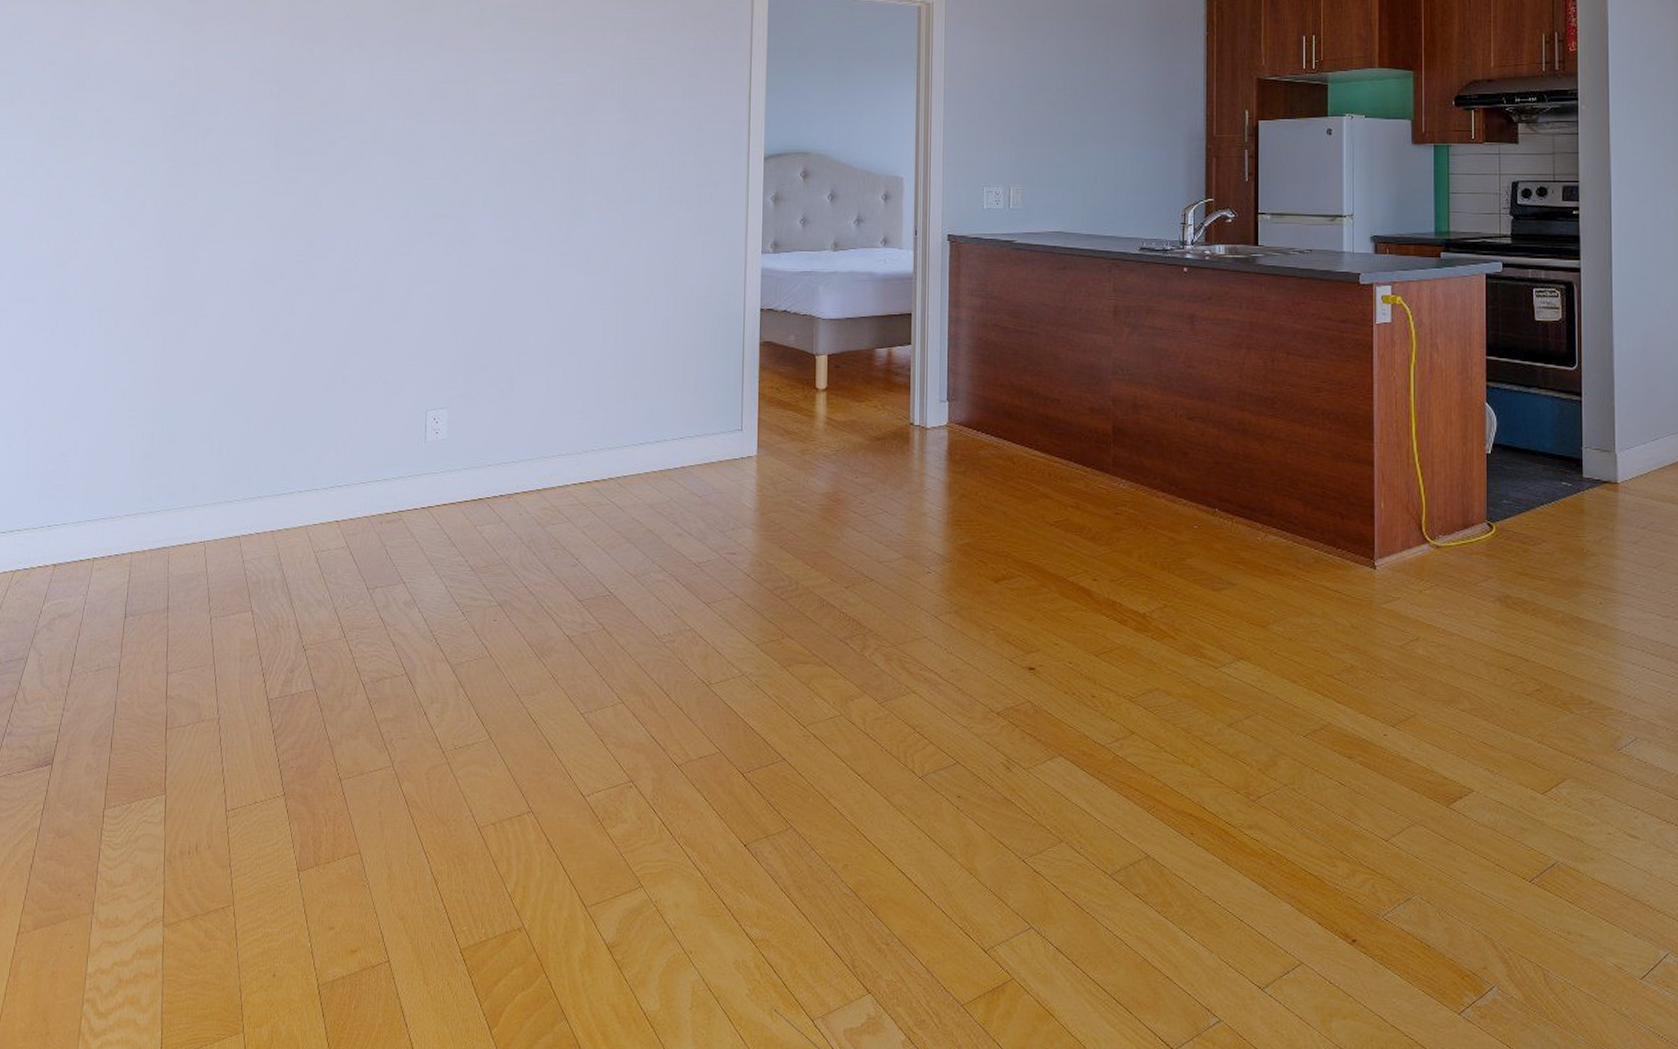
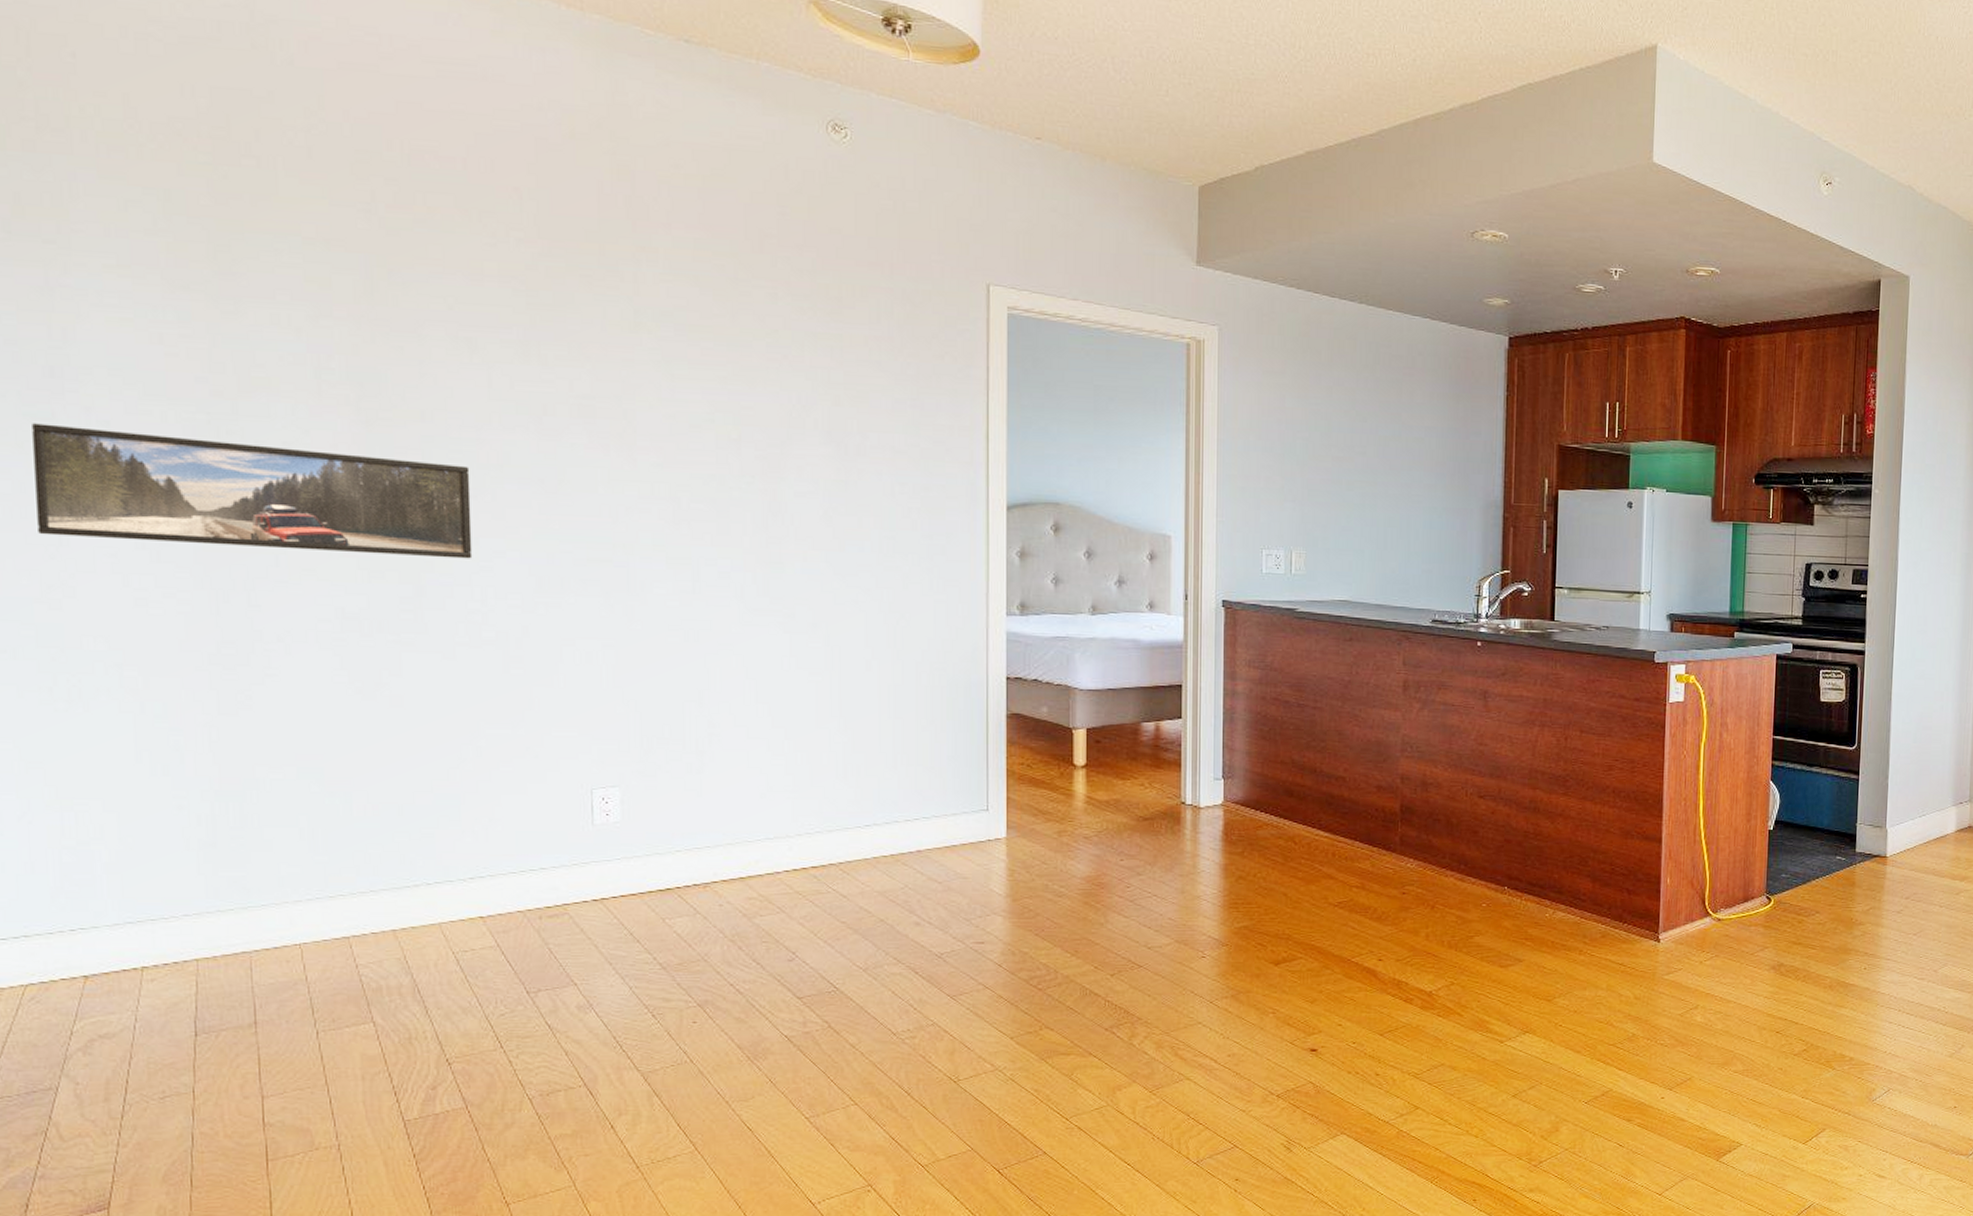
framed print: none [57,124,353,218] -> present [32,423,473,559]

